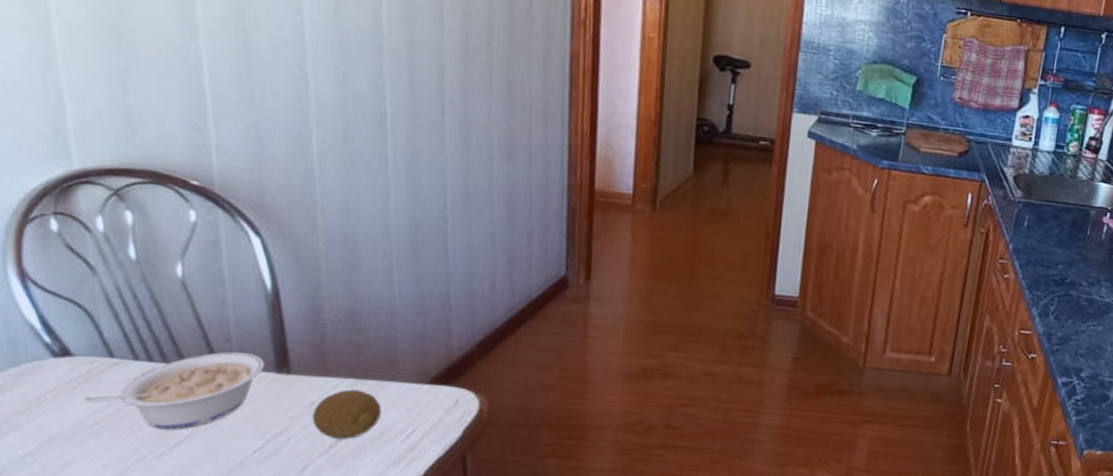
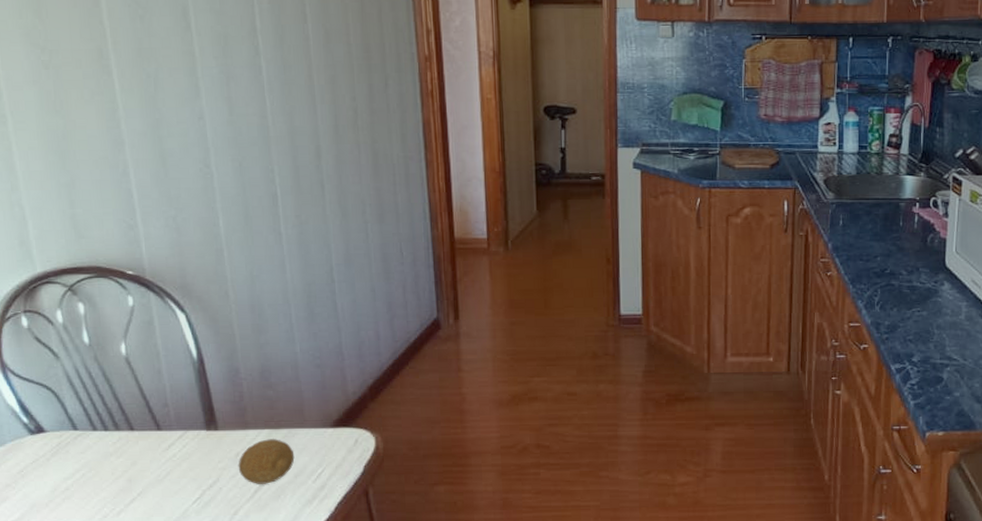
legume: present [84,352,264,430] -> none [56,415,196,489]

